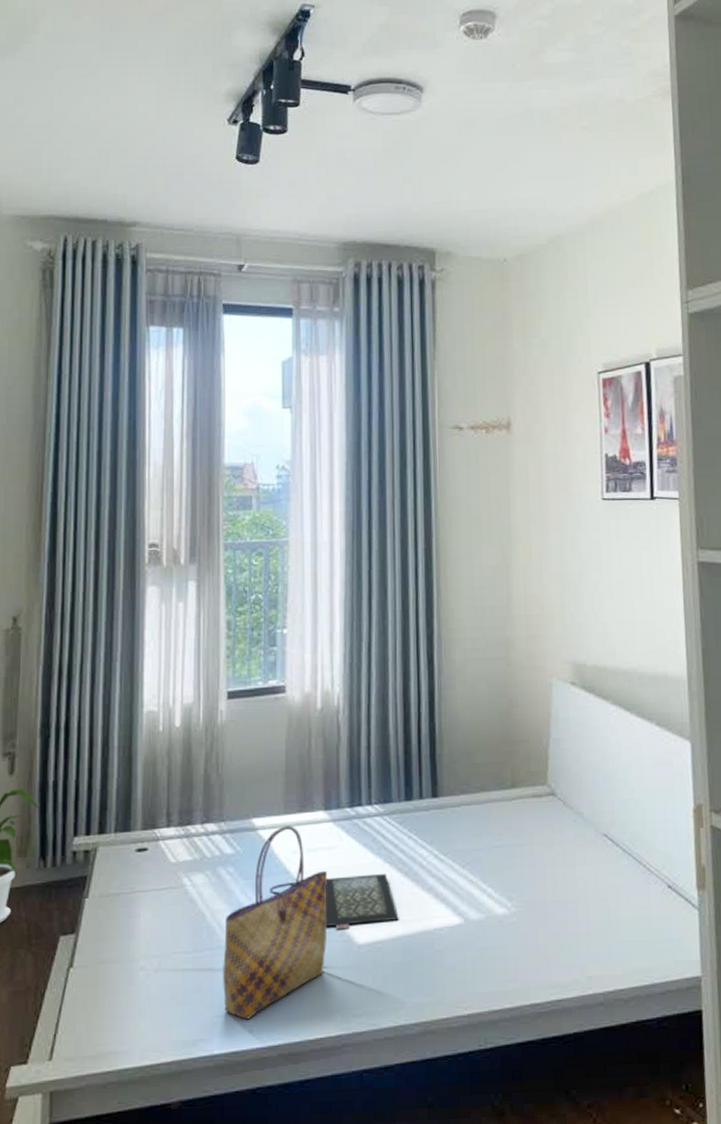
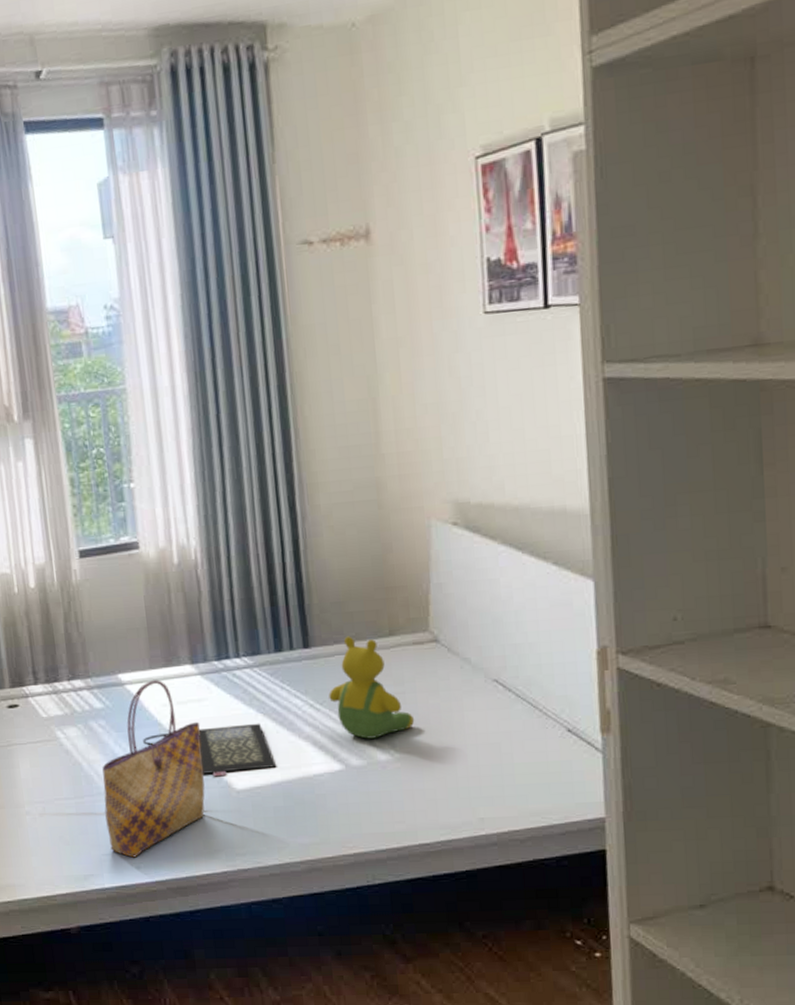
teddy bear: none [453,787,531,892] -> present [329,636,415,739]

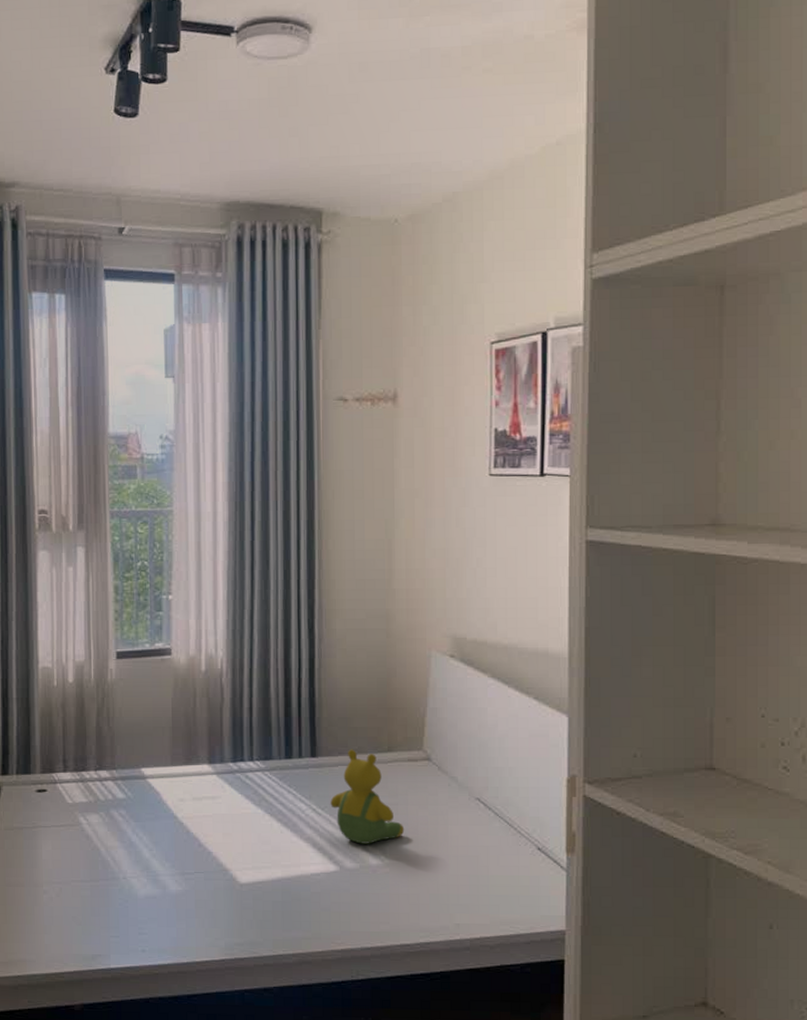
tote bag: present [102,680,205,858] -> none [117,776,212,941]
clutch bag: present [143,723,277,777] -> none [159,822,279,870]

